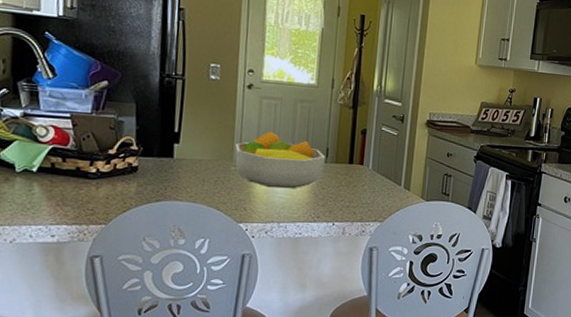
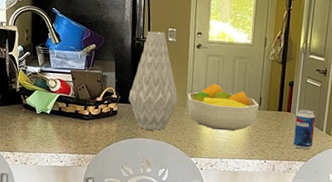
vase: none [155,66,223,191] -> present [129,31,179,131]
beverage can: none [367,161,393,208] -> present [293,109,316,150]

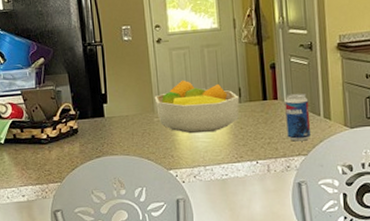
vase: present [129,31,179,131] -> none [88,31,145,145]

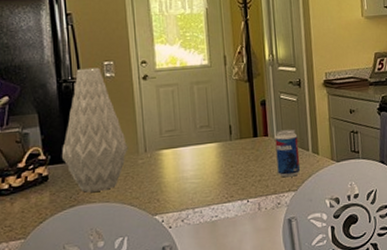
vase: none [88,31,145,145] -> present [62,67,128,193]
fruit bowl: present [154,80,240,134] -> none [139,118,230,175]

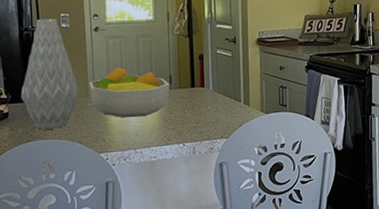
fruit bowl: none [139,118,230,175] -> present [89,67,170,118]
beverage can: present [275,129,300,178] -> none [210,81,233,126]

